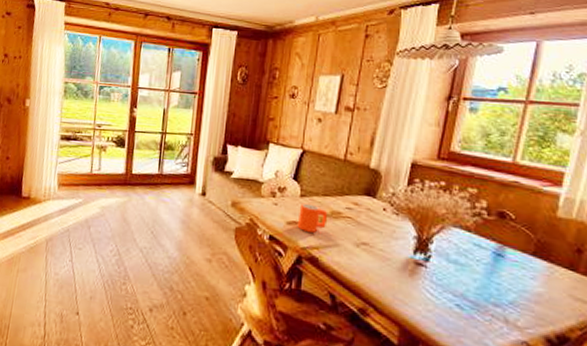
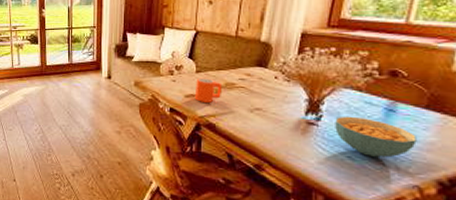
cereal bowl: none [444,258,525,308] -> present [335,116,417,158]

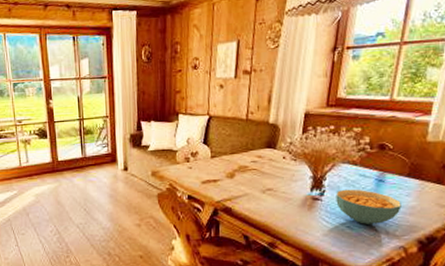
mug: present [194,78,223,103] -> none [210,162,237,187]

